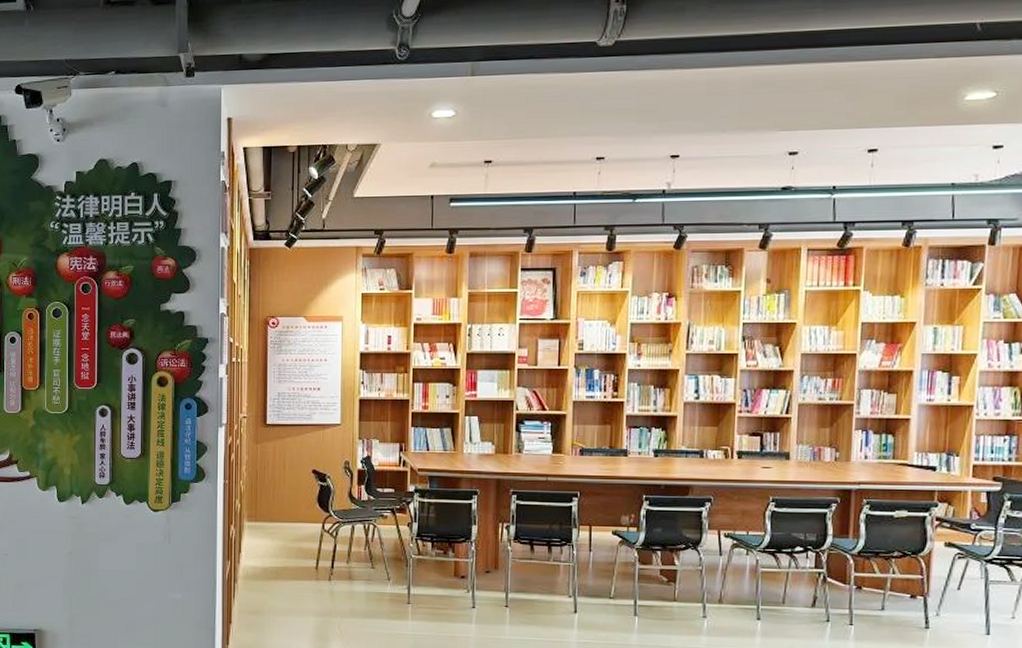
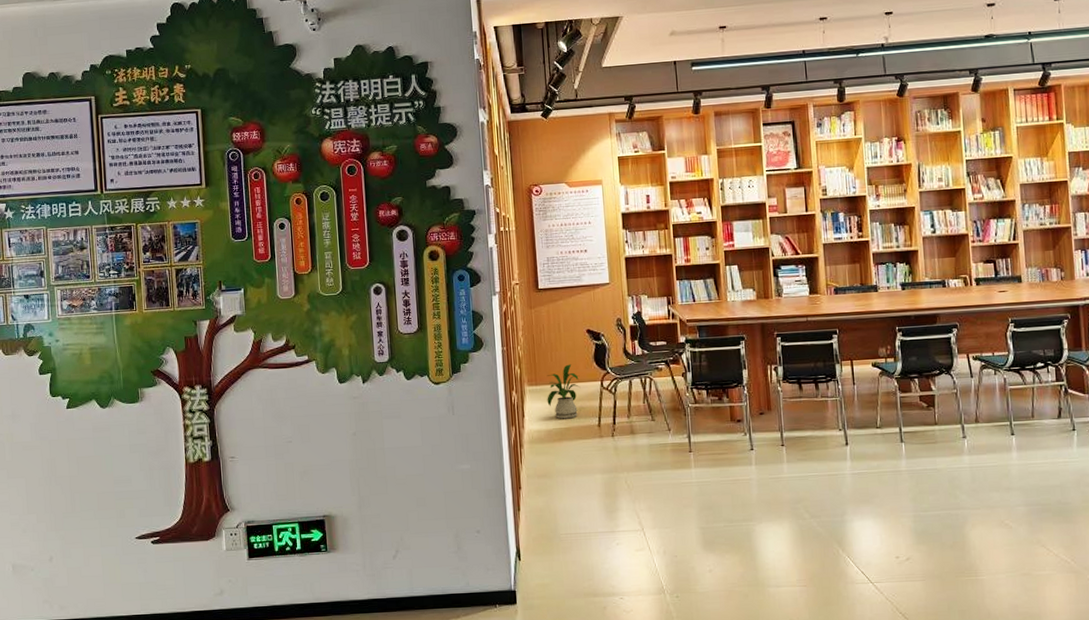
house plant: none [265,503,301,559] -> present [546,364,581,419]

